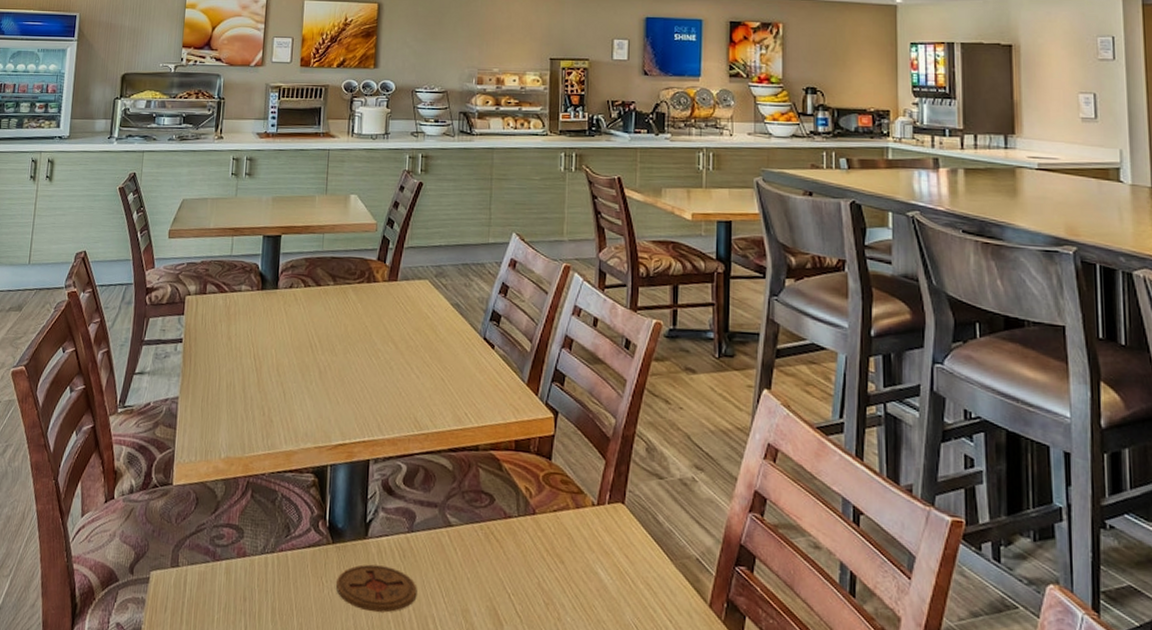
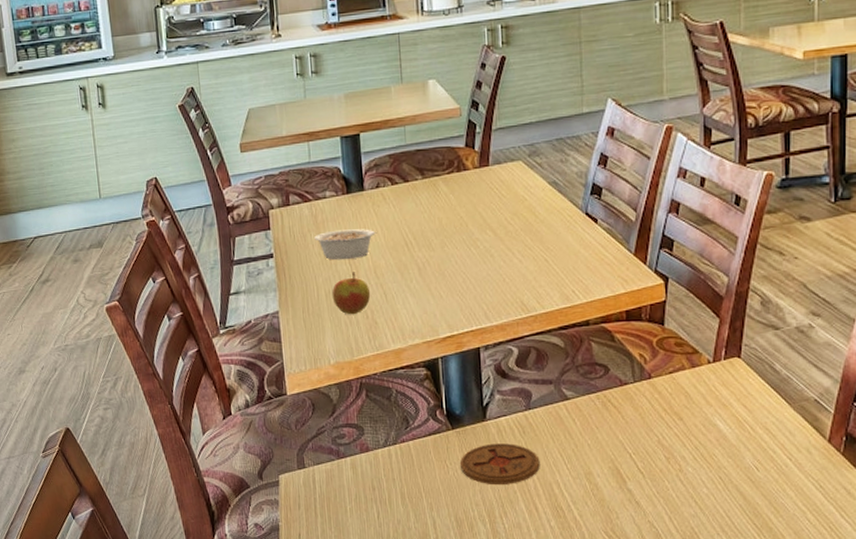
legume: none [224,323,285,354] -> present [314,229,377,260]
apple: none [232,367,271,410] -> present [332,272,371,315]

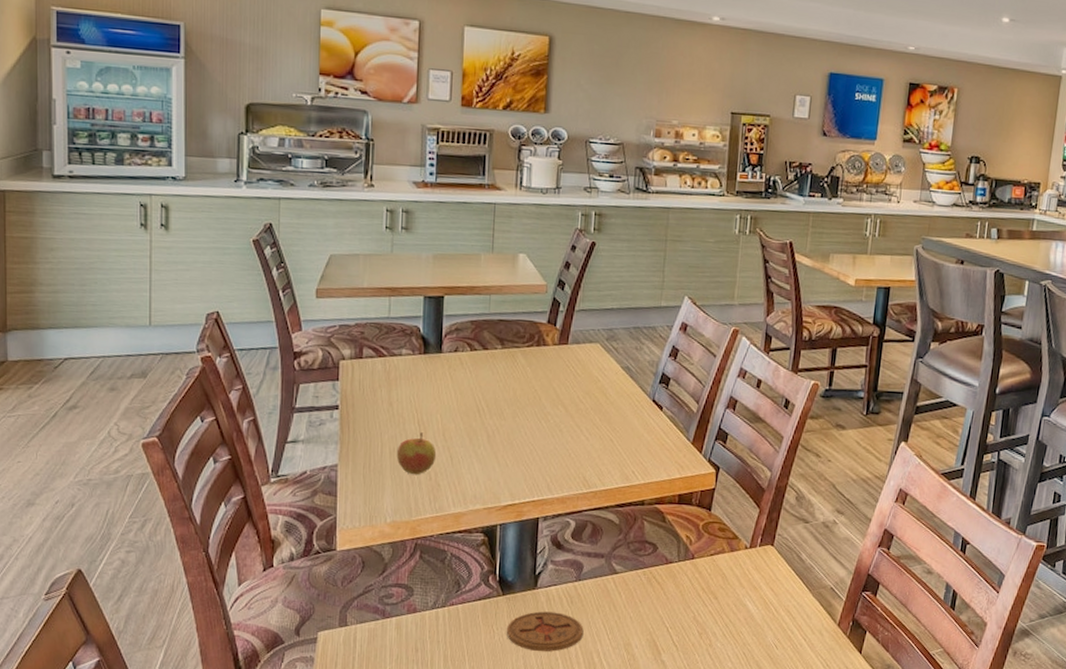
legume: present [314,229,377,260] -> none [385,389,450,420]

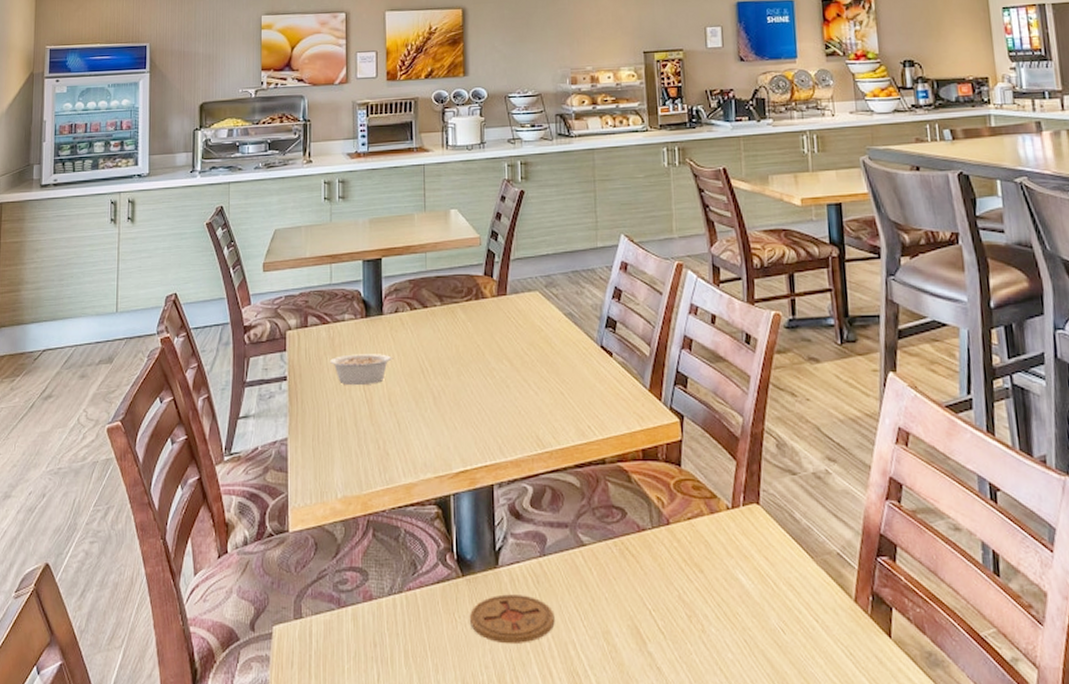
legume: none [385,389,450,420] -> present [330,354,394,386]
apple: present [396,432,437,475] -> none [344,398,384,445]

